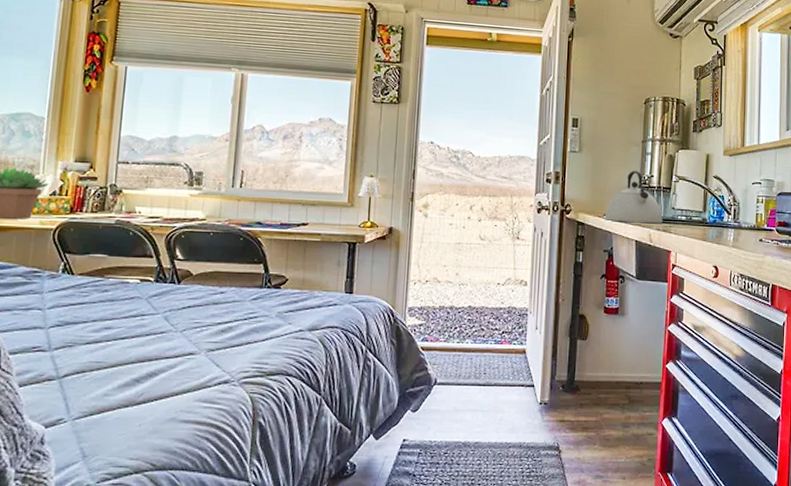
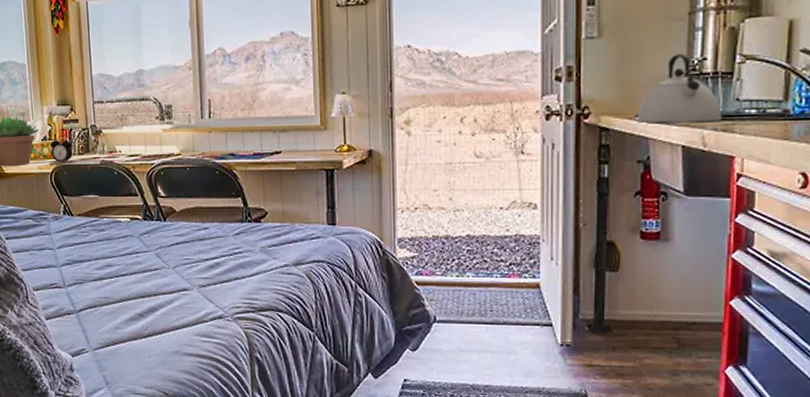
alarm clock: none [53,193,86,222] -> present [48,137,75,165]

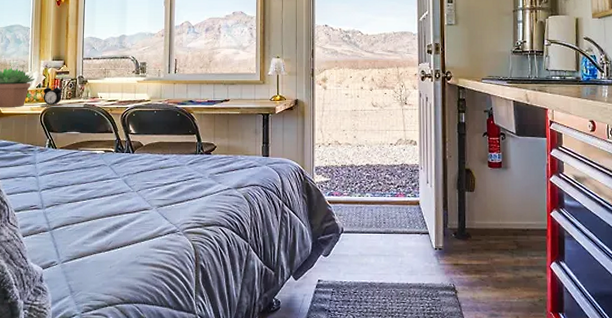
kettle: present [636,53,722,124] -> none [482,37,538,85]

